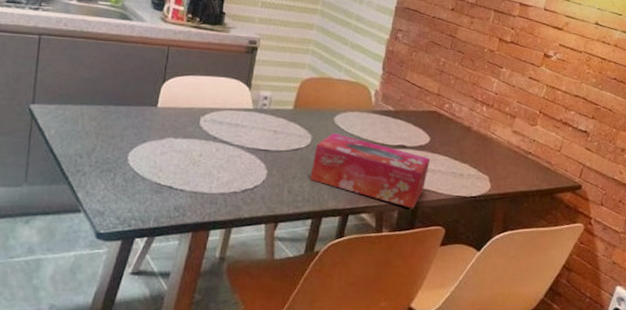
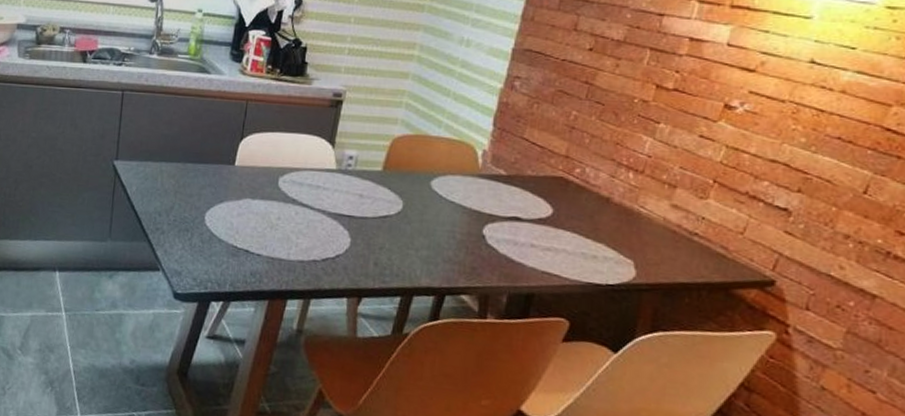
tissue box: present [310,133,431,209] -> none [400,199,554,294]

